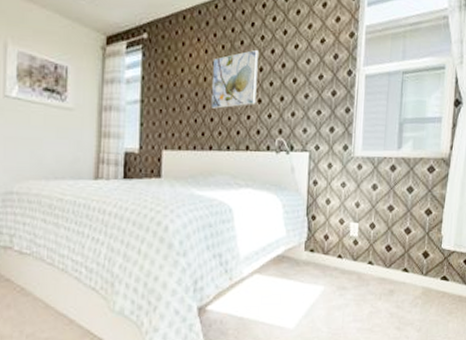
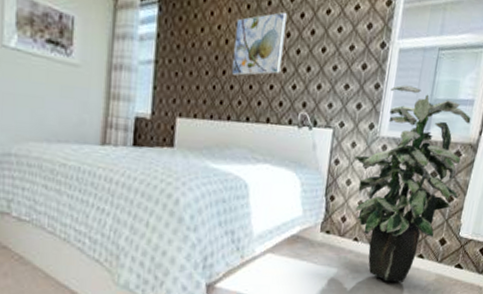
indoor plant: none [332,107,441,297] -> present [355,84,471,282]

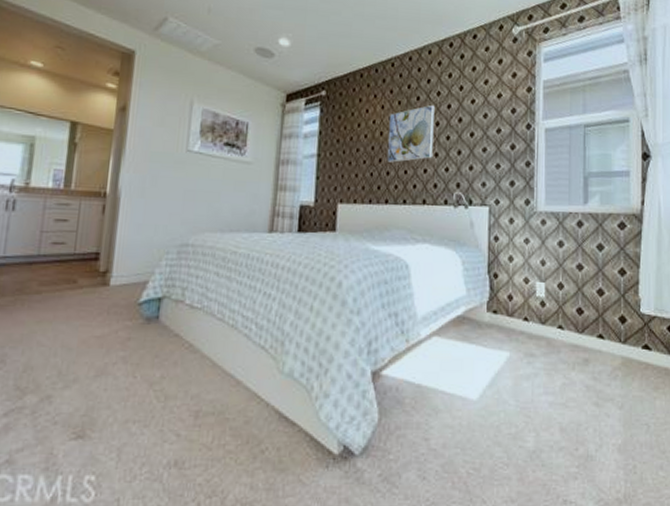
indoor plant: present [355,84,471,282] -> none [514,161,631,367]

